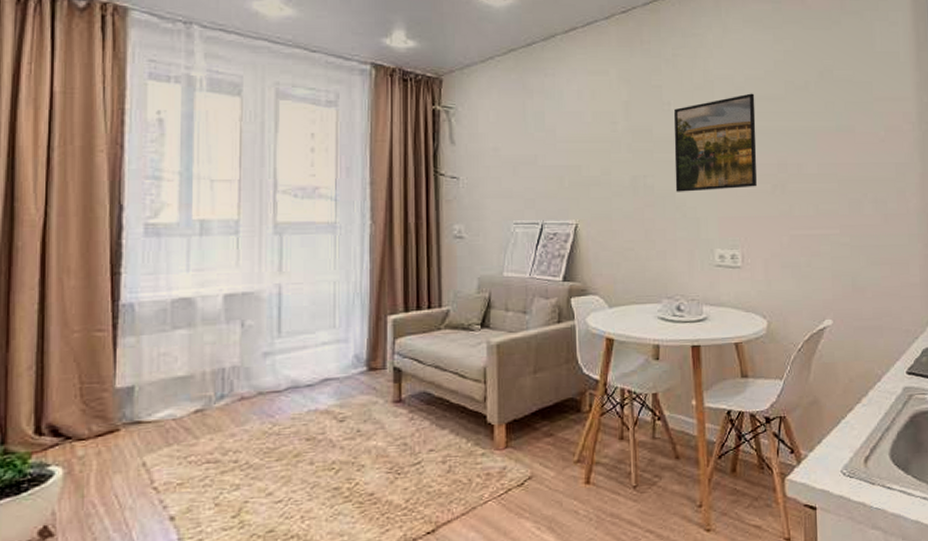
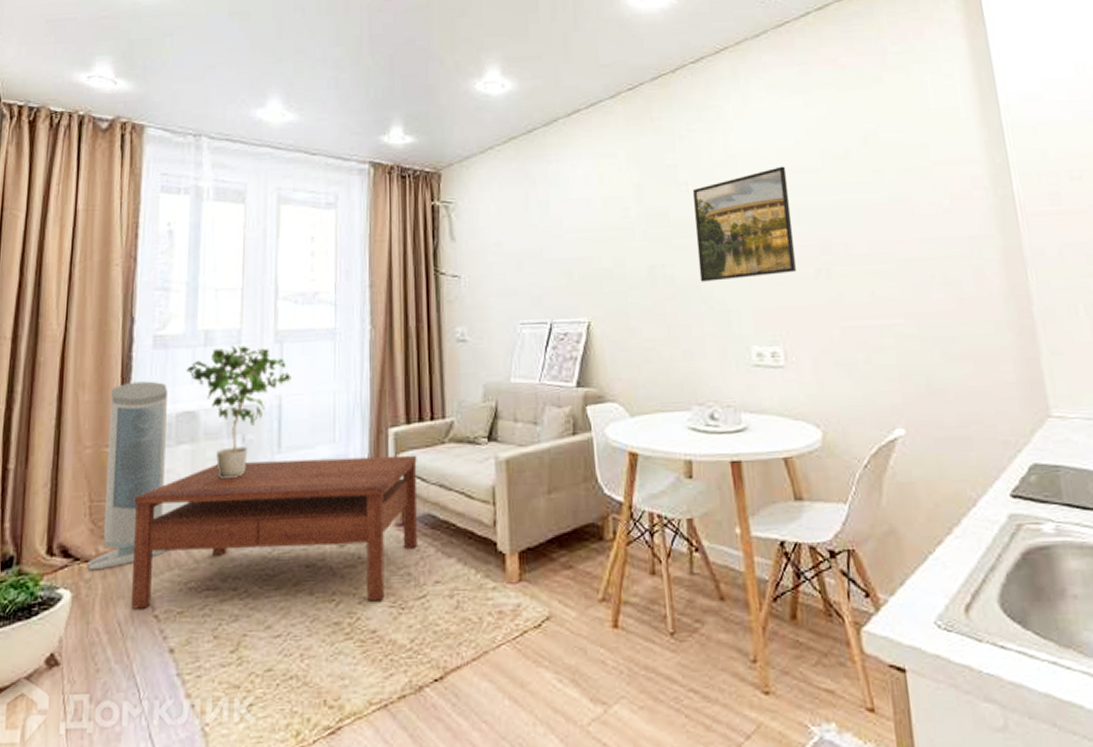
air purifier: none [80,268,166,448] -> present [87,381,168,571]
coffee table: none [127,339,414,483] -> present [130,455,418,609]
potted plant: none [181,236,291,362] -> present [186,345,291,480]

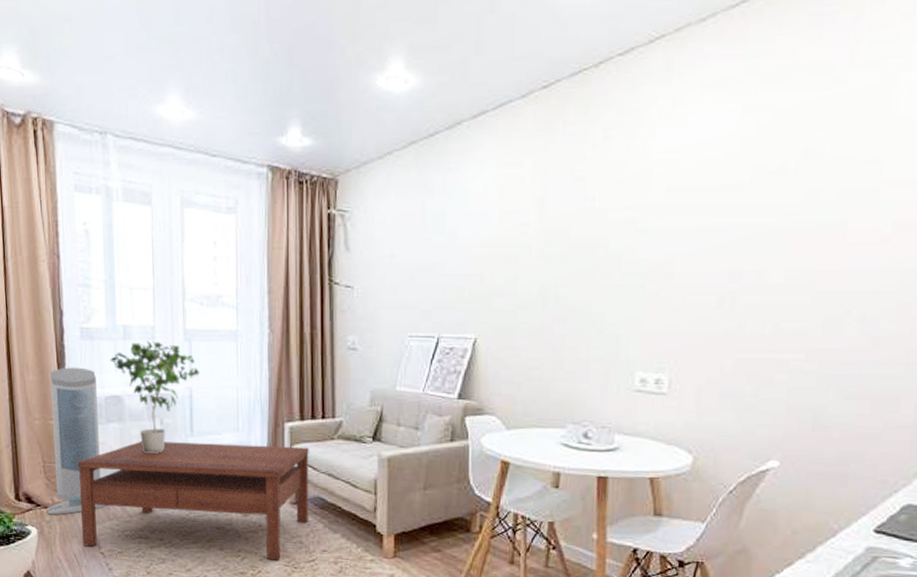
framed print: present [693,166,796,282] -> none [593,182,708,305]

